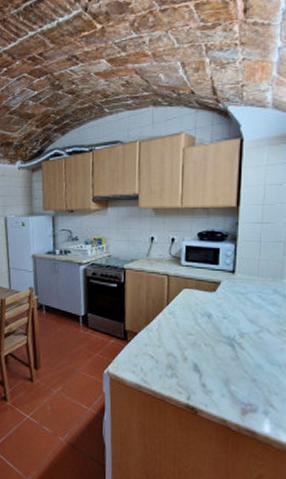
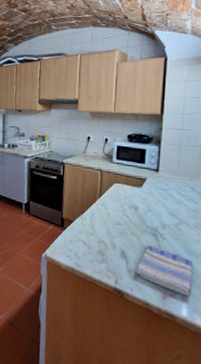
dish towel: none [209,356,276,411] -> present [134,245,193,296]

